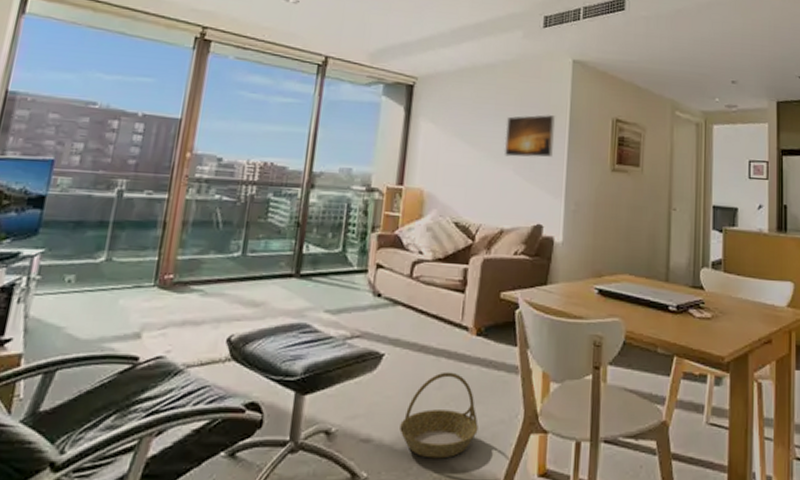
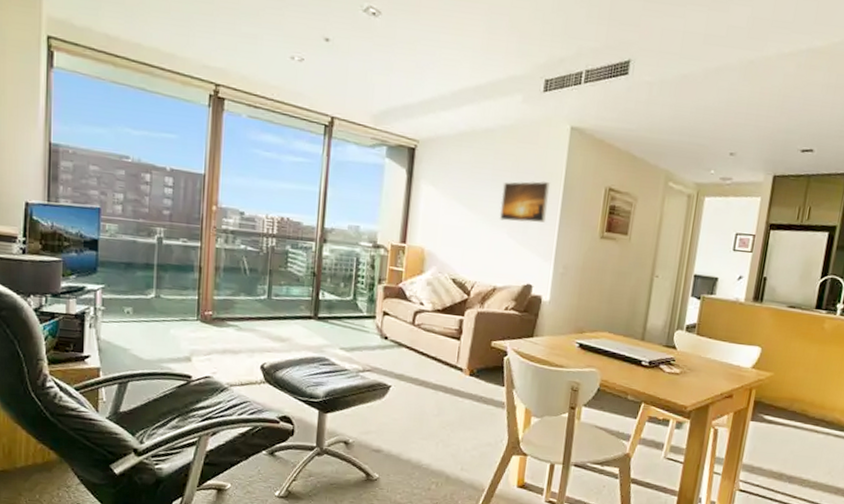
basket: present [400,372,478,459] -> none [404,403,469,469]

